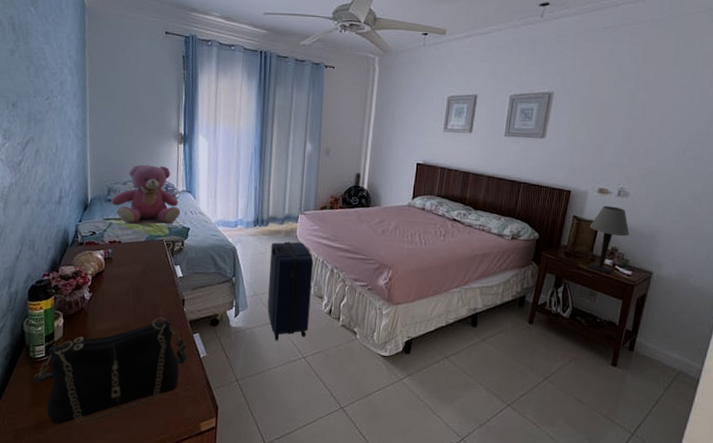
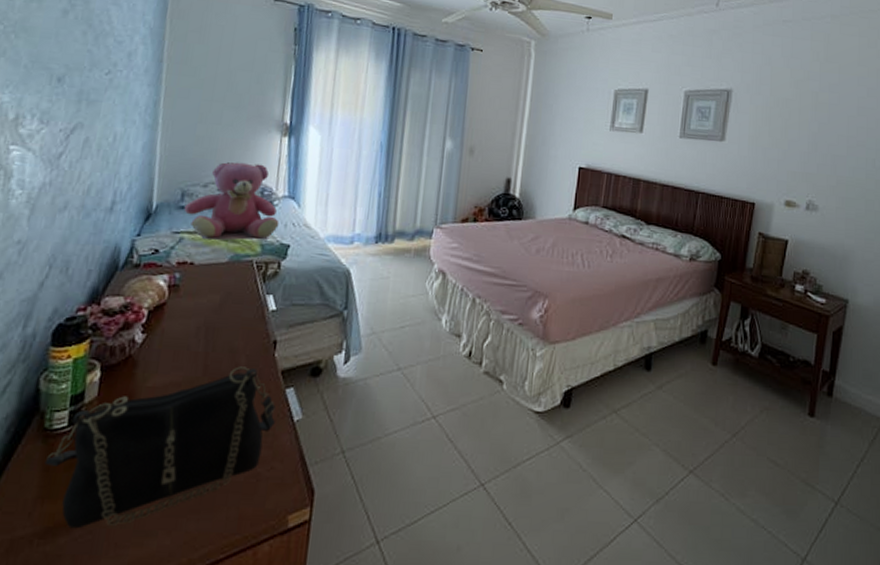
suitcase: present [267,241,314,341] -> none [388,263,451,396]
table lamp: present [588,206,630,274] -> none [777,221,821,303]

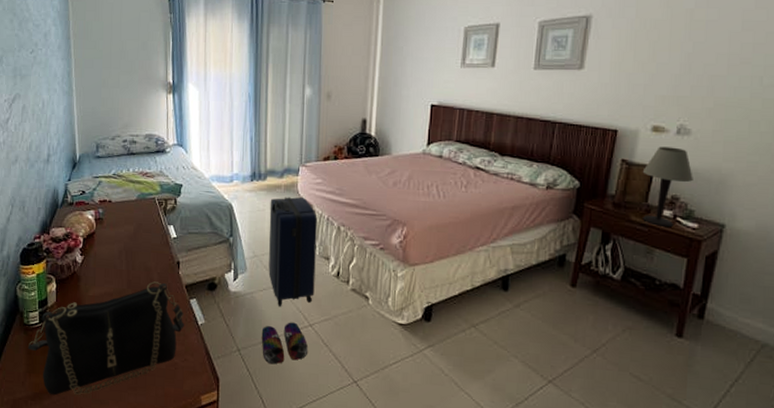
teddy bear: present [184,162,279,241] -> none [99,118,172,183]
slippers: none [372,414,429,469] -> present [261,322,308,365]
suitcase: none [388,263,451,396] -> present [268,196,317,307]
table lamp: none [777,221,821,303] -> present [642,146,693,228]

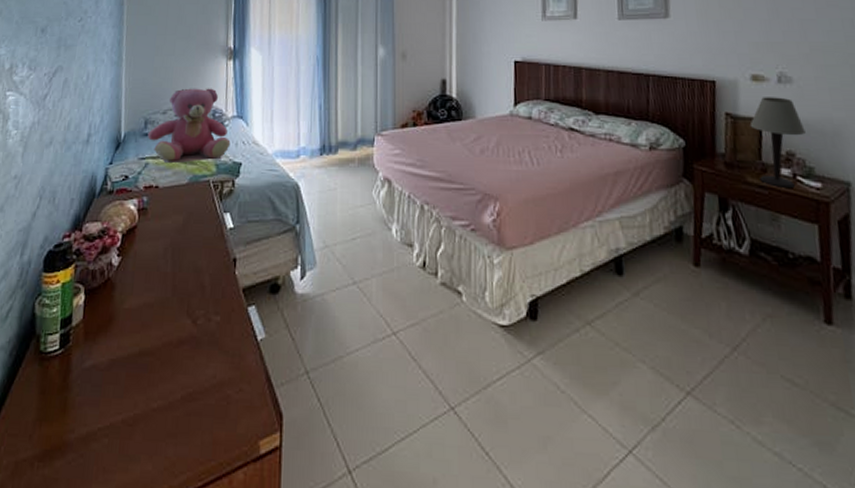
handbag: present [27,281,184,396] -> none [41,285,240,452]
teddy bear: none [99,118,172,183] -> present [147,88,231,164]
slippers: present [261,322,308,365] -> none [335,330,391,390]
suitcase: present [268,196,317,307] -> none [341,171,397,312]

